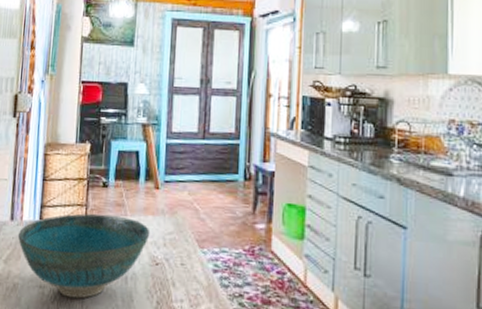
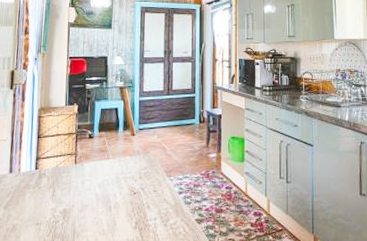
bowl: present [17,213,150,299] -> none [16,159,129,229]

